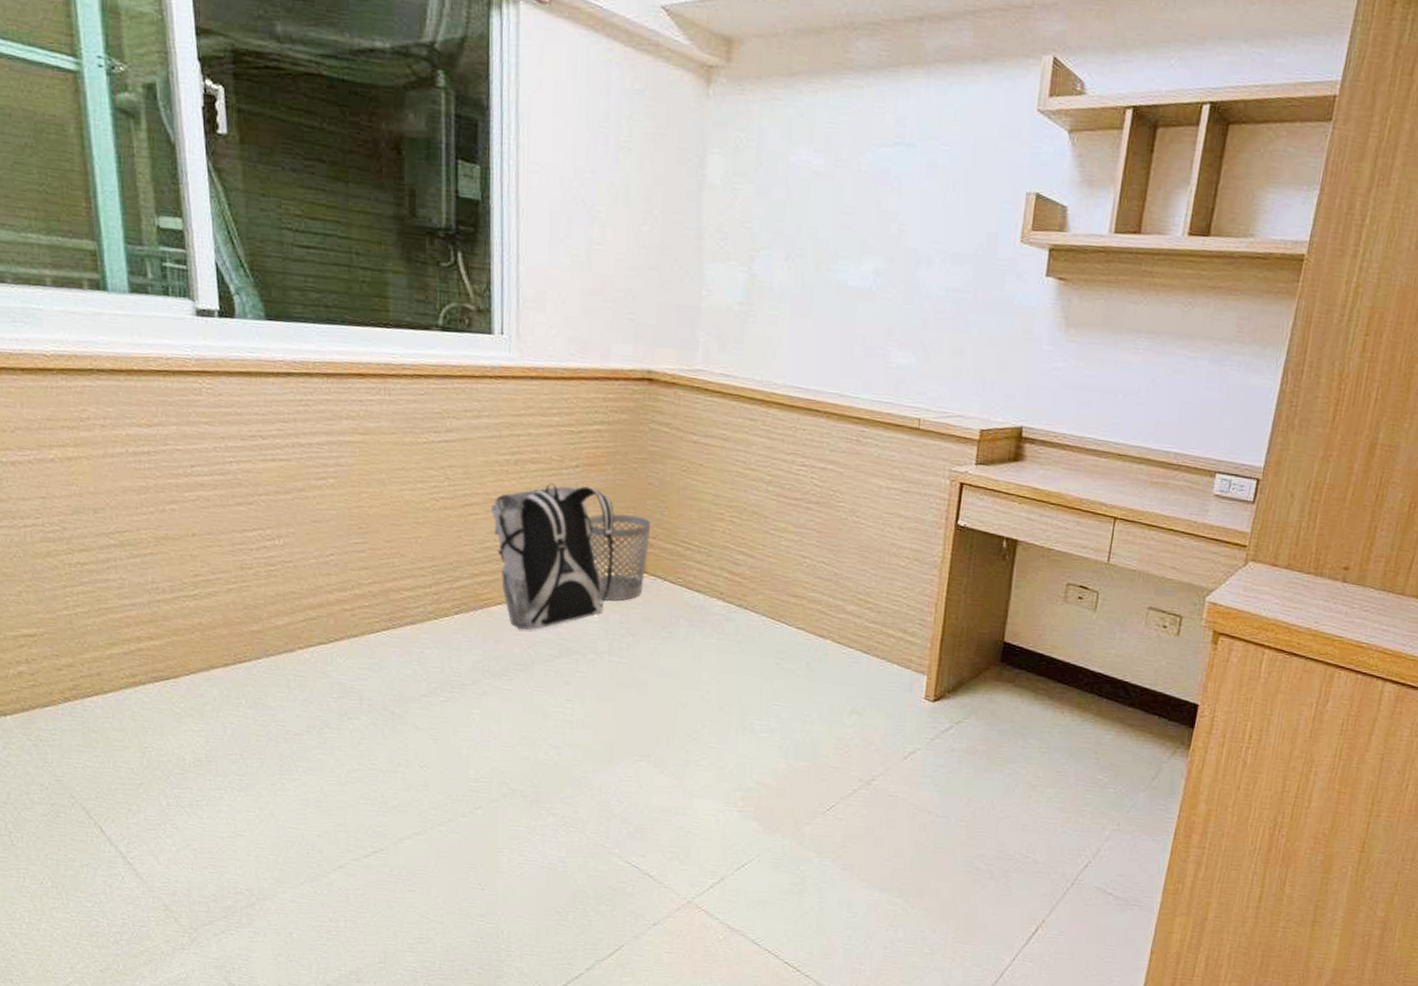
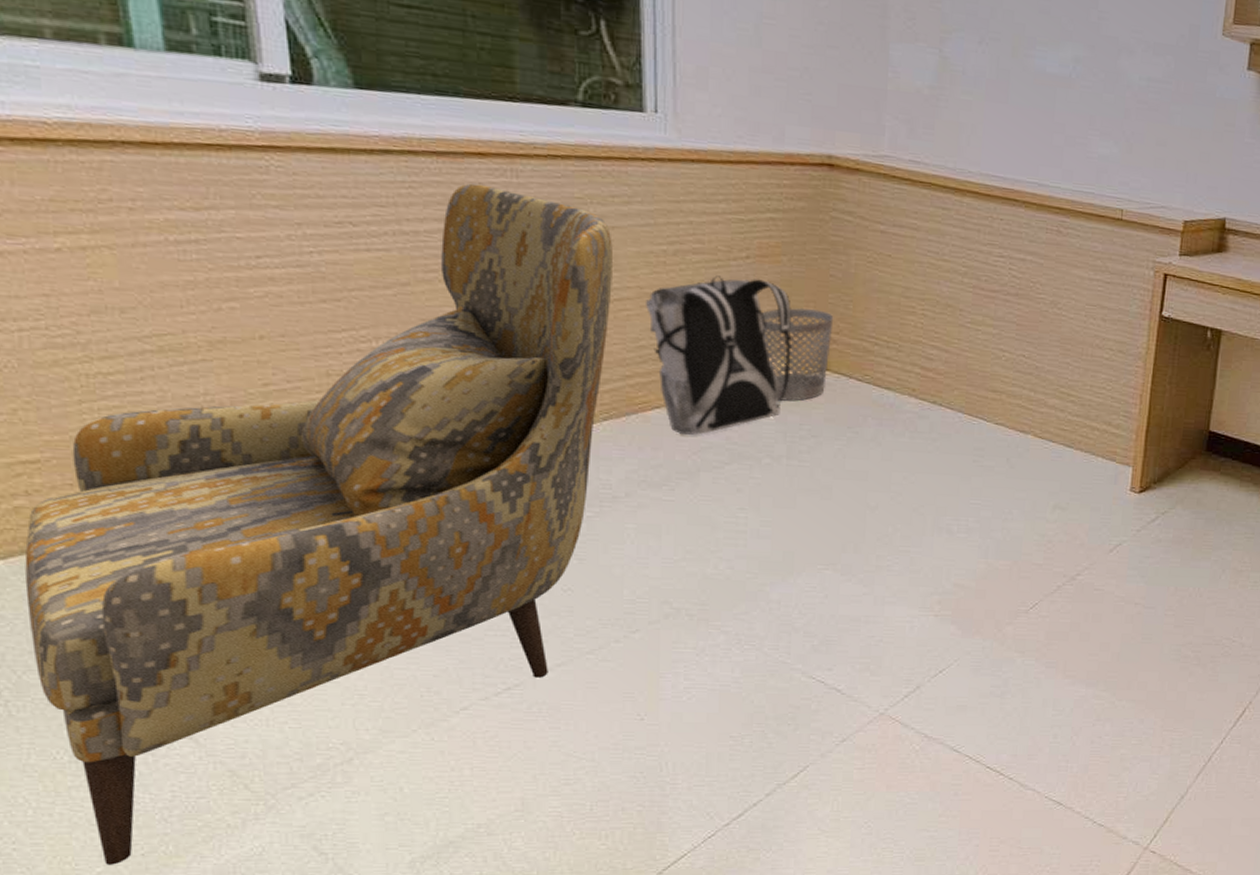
armchair: none [24,401,465,977] -> present [24,183,612,865]

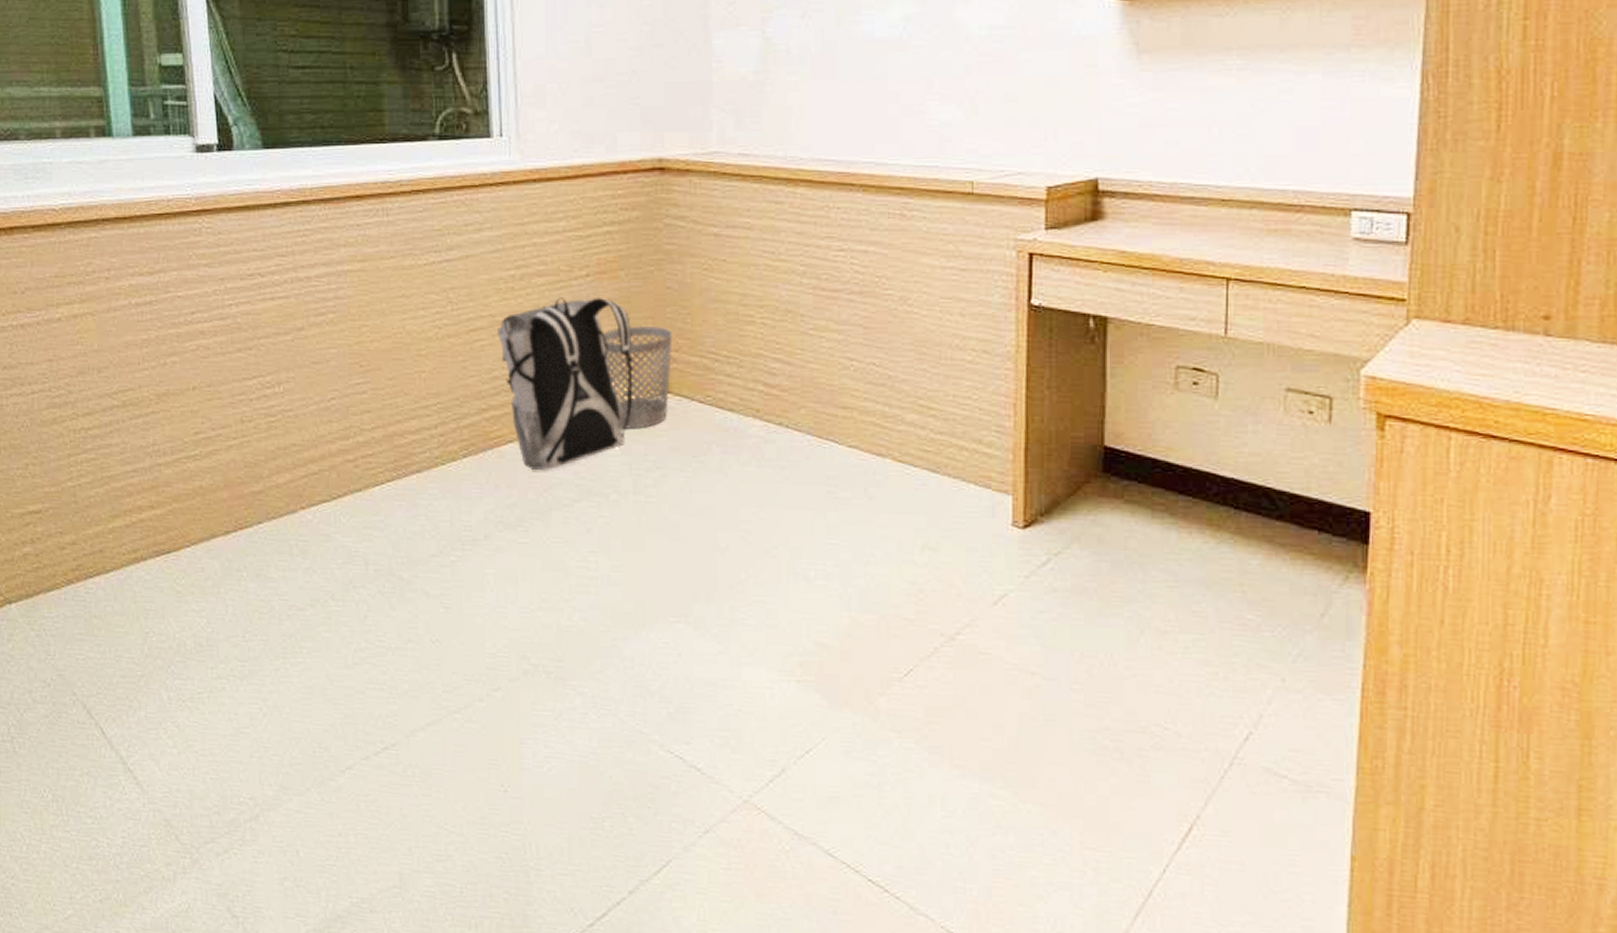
armchair: present [24,183,612,865] -> none [28,226,468,909]

